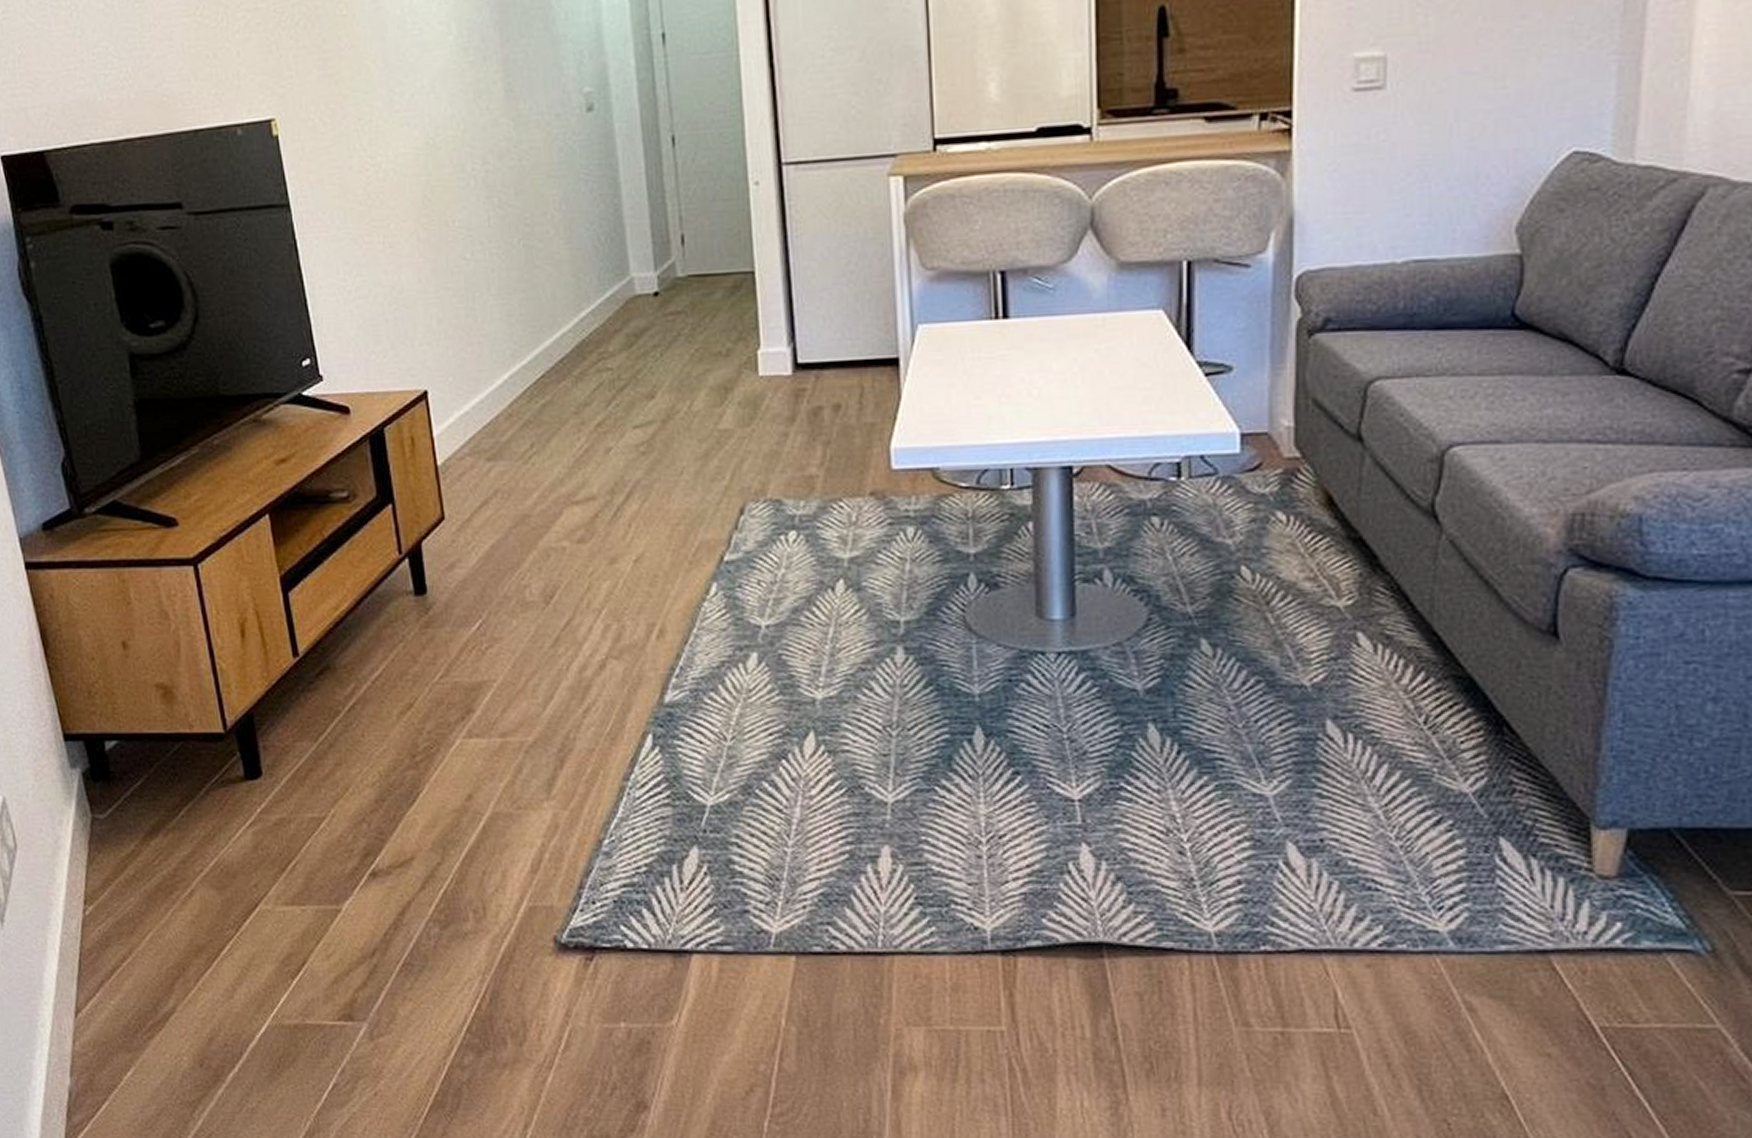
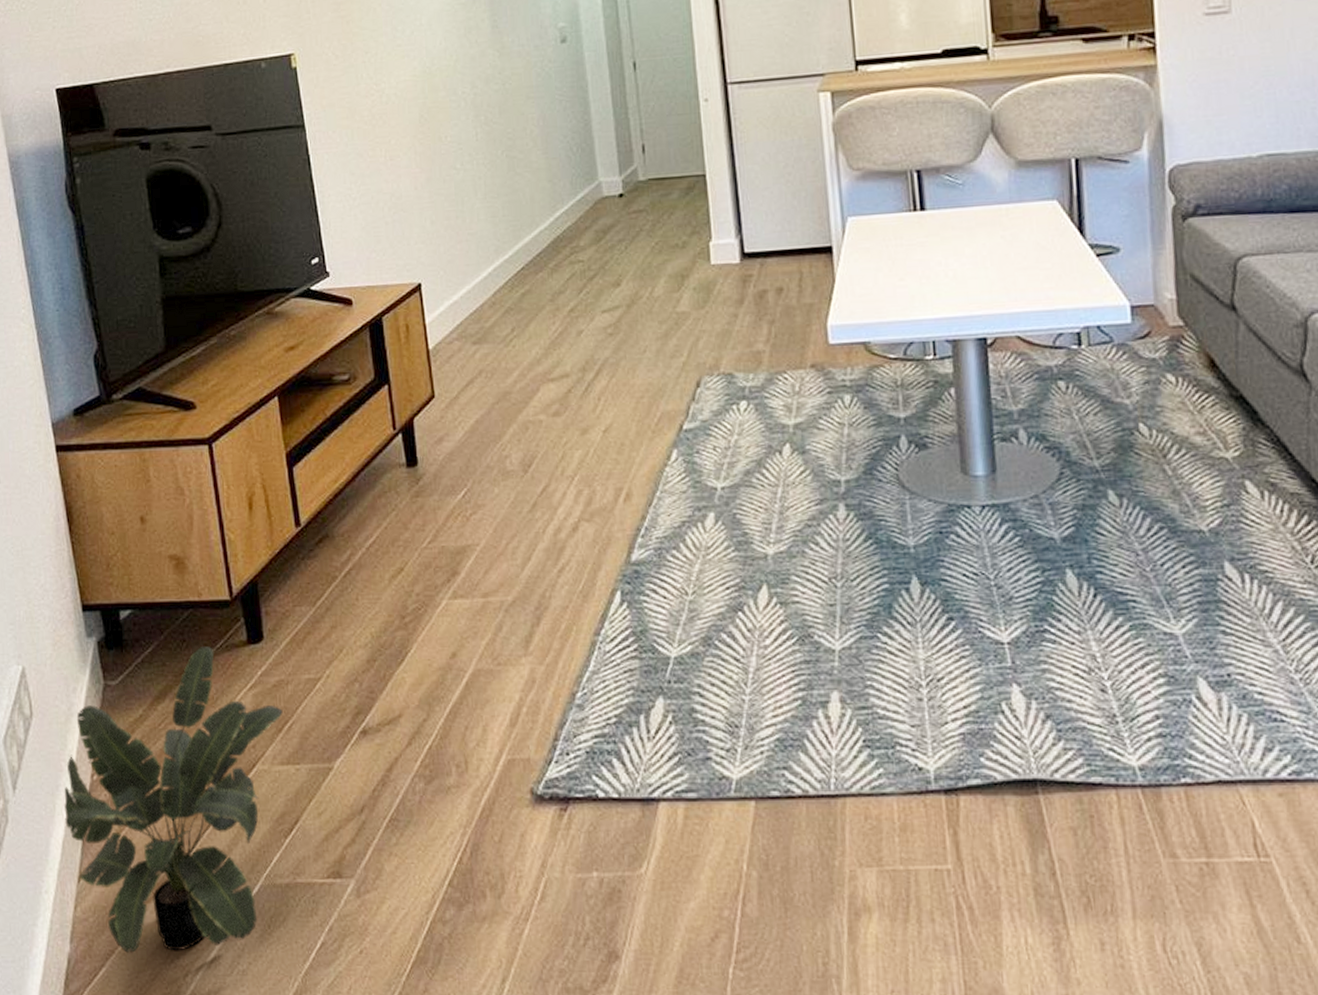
potted plant: none [55,781,286,1088] -> present [64,647,283,953]

